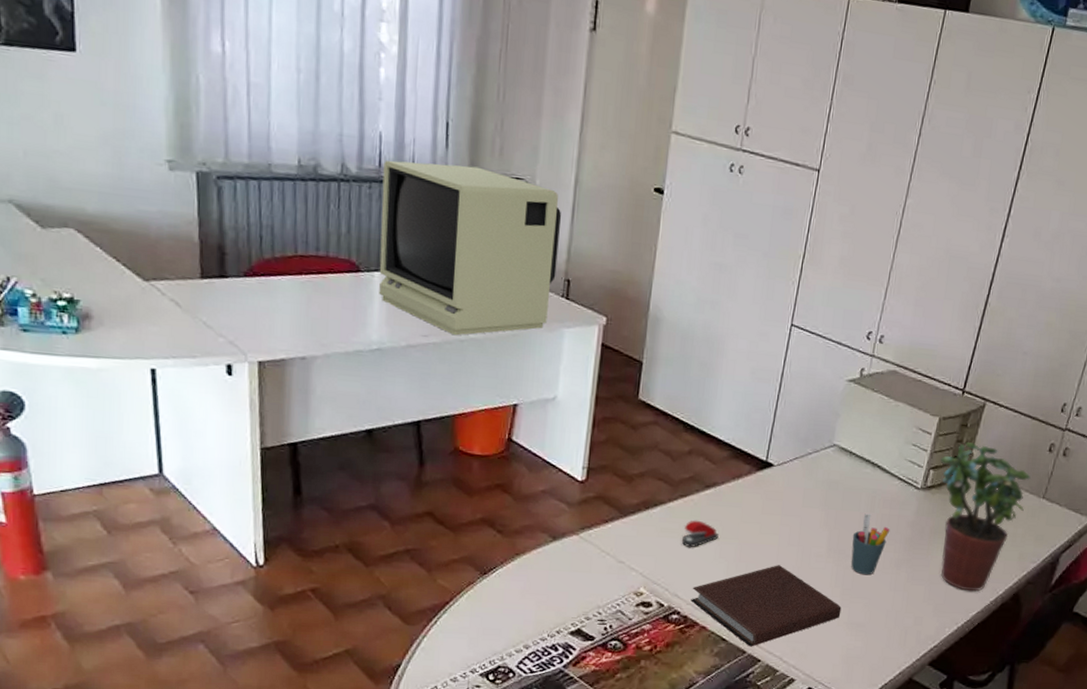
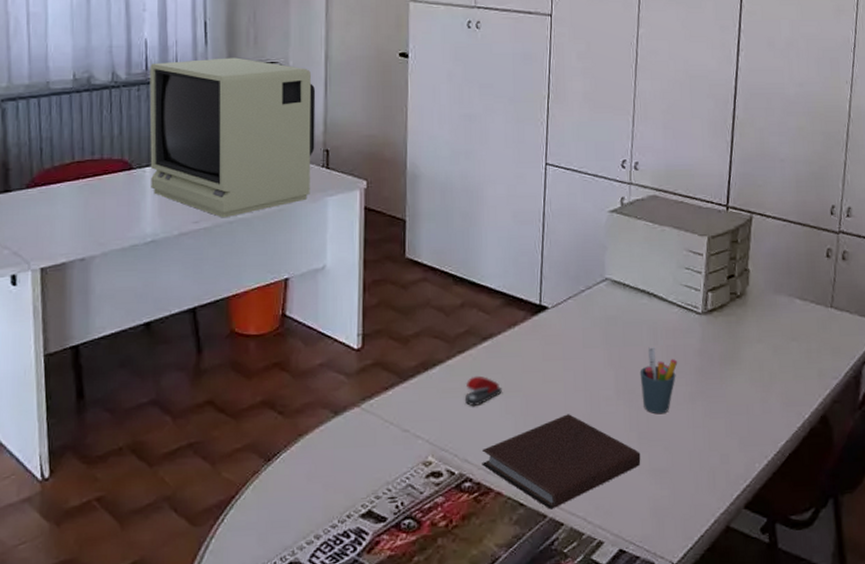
potted plant: present [940,441,1031,592] -> none [717,257,813,419]

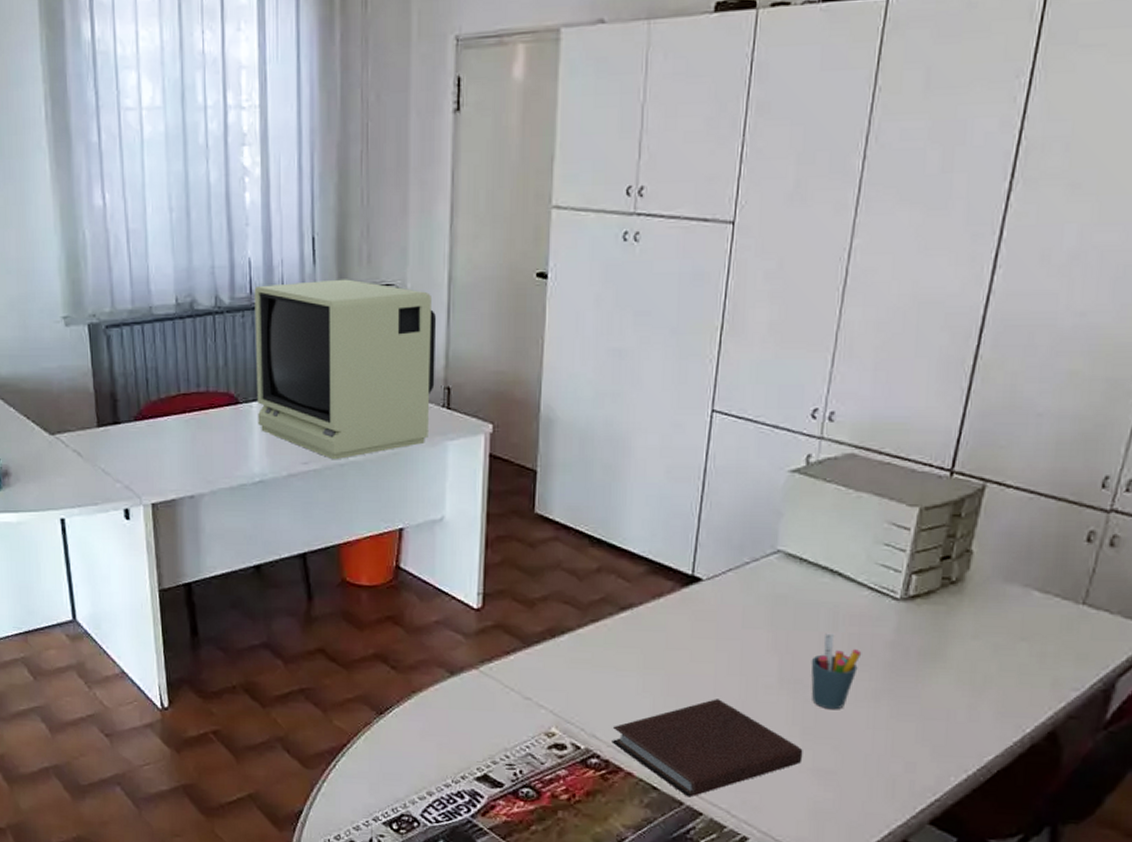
stapler: present [464,375,502,406] -> none [595,648,640,680]

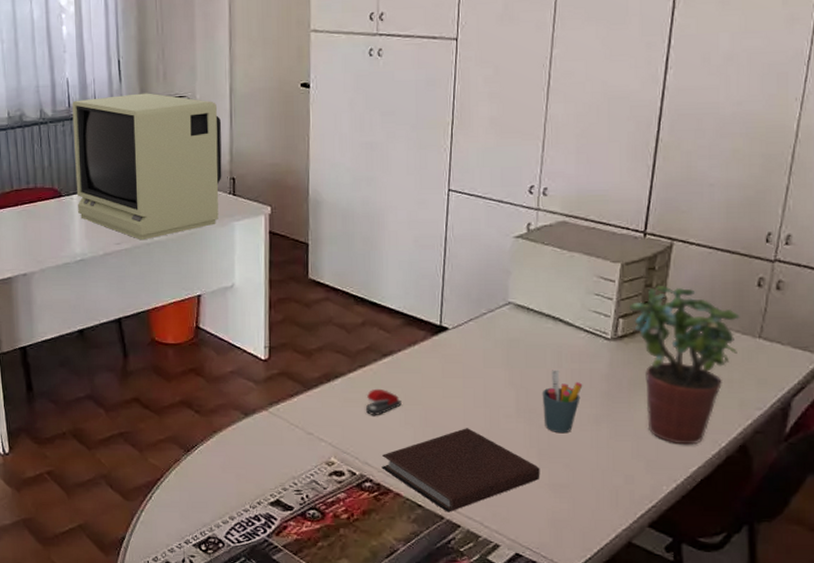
stapler: none [595,648,640,680] -> present [365,388,402,415]
potted plant: none [926,535,1062,730] -> present [629,285,740,445]

